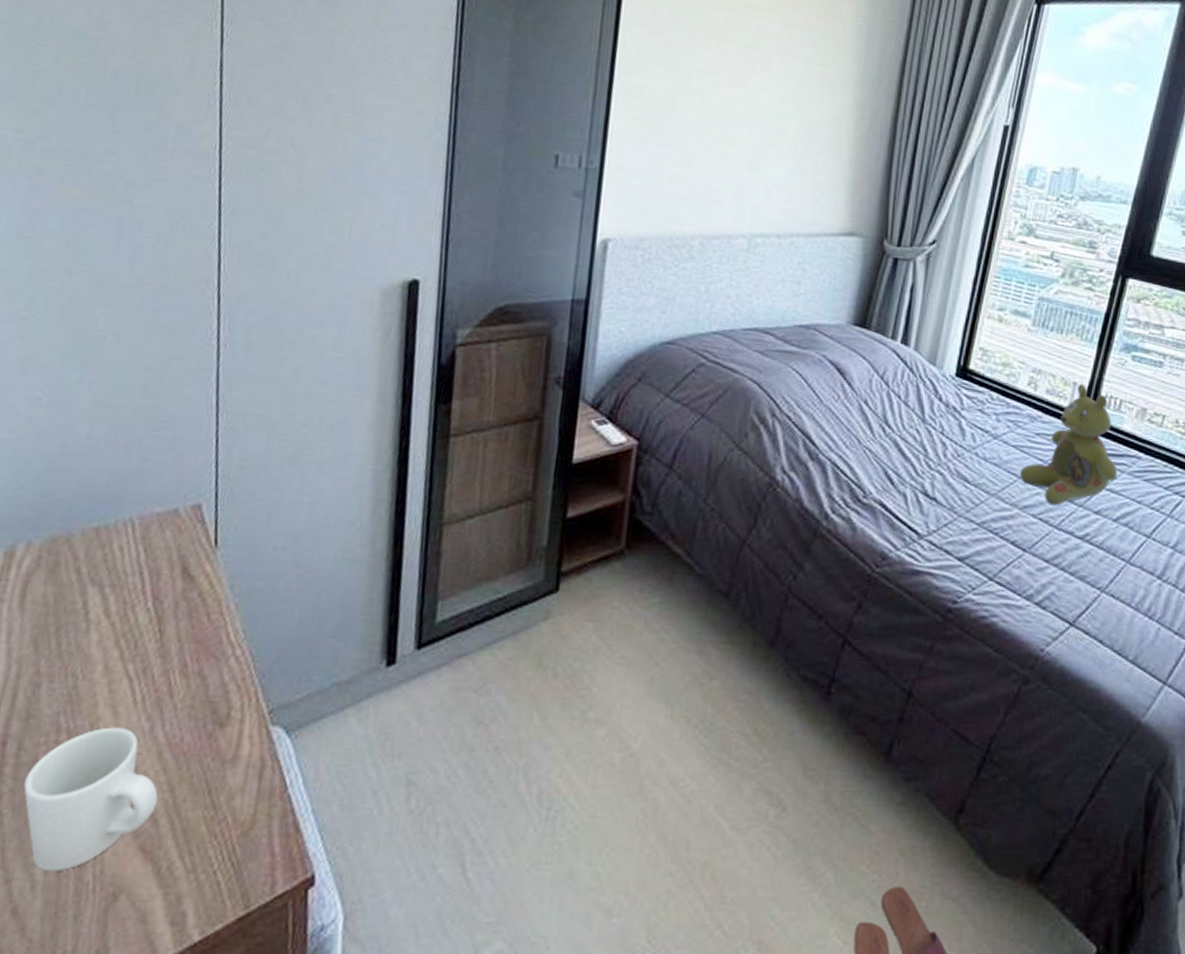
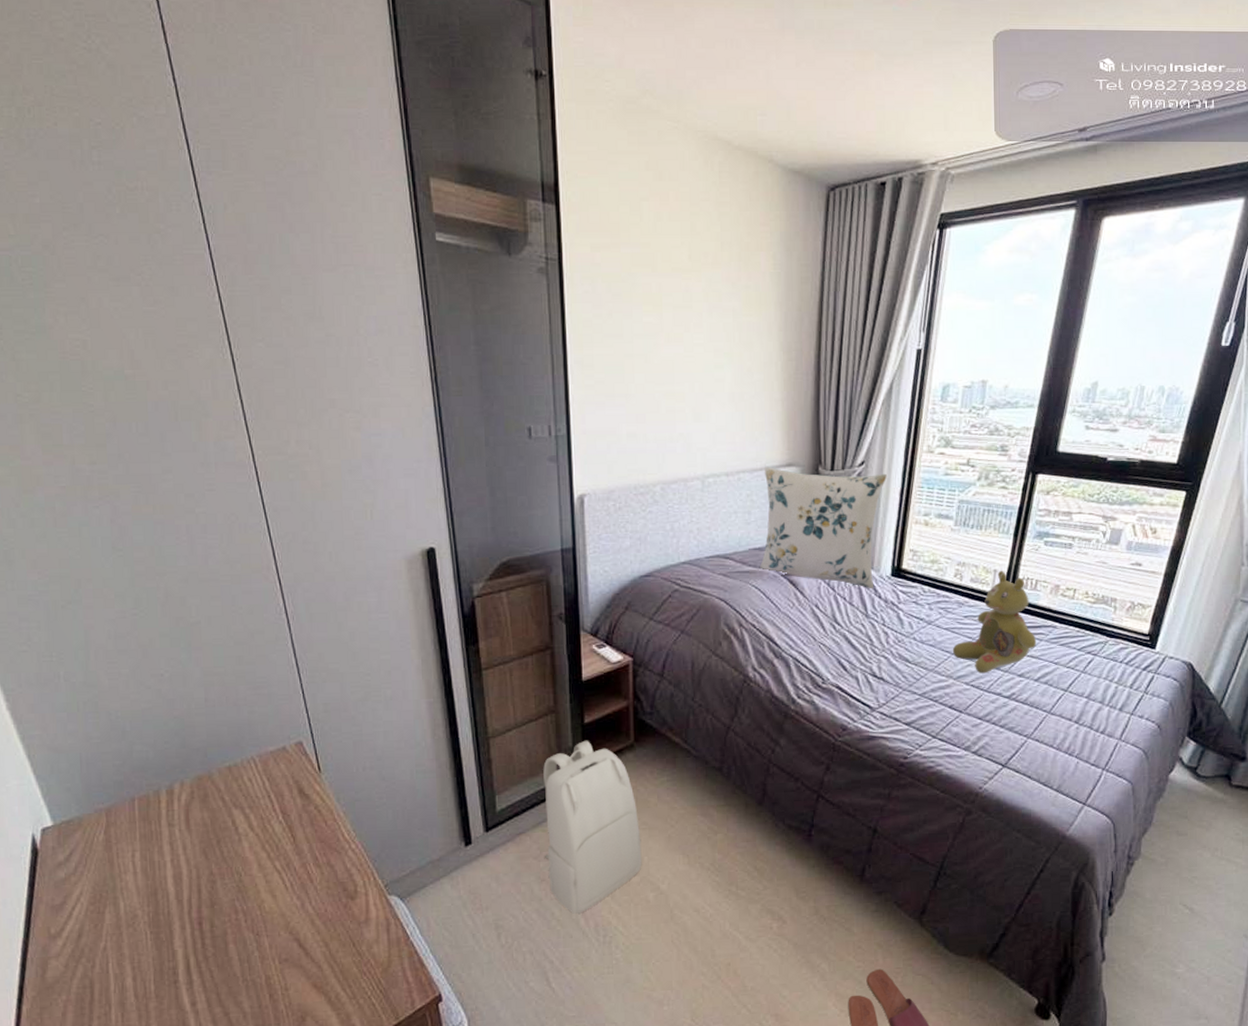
mug: present [23,727,159,871] -> none [221,906,318,1005]
backpack: none [487,539,617,774] -> present [543,740,642,914]
pillow: none [801,232,960,390] -> present [758,466,887,589]

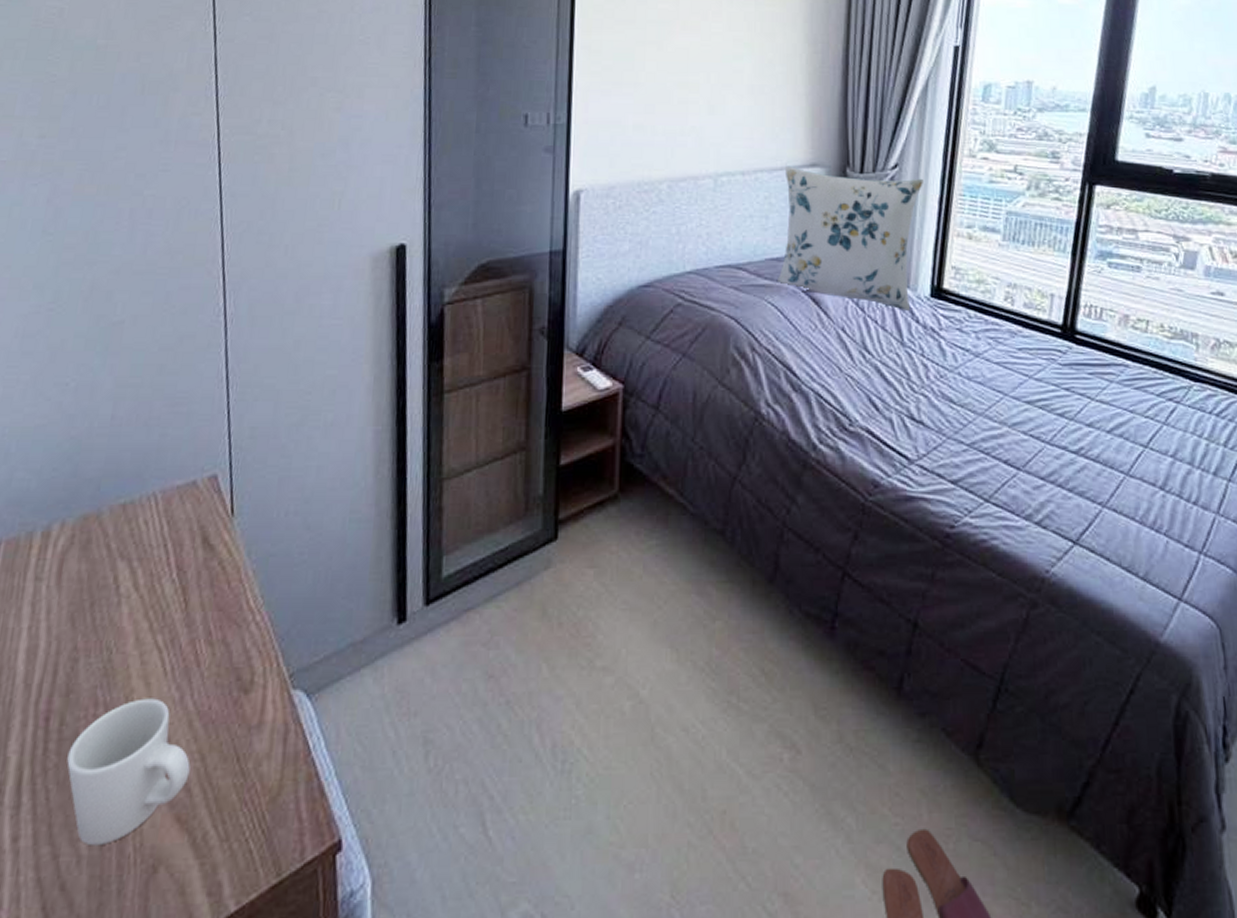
mug: none [221,906,318,1005] -> present [67,698,191,845]
backpack: present [543,740,642,914] -> none [496,487,620,727]
stuffed bear: present [952,571,1037,674] -> none [1005,296,1107,421]

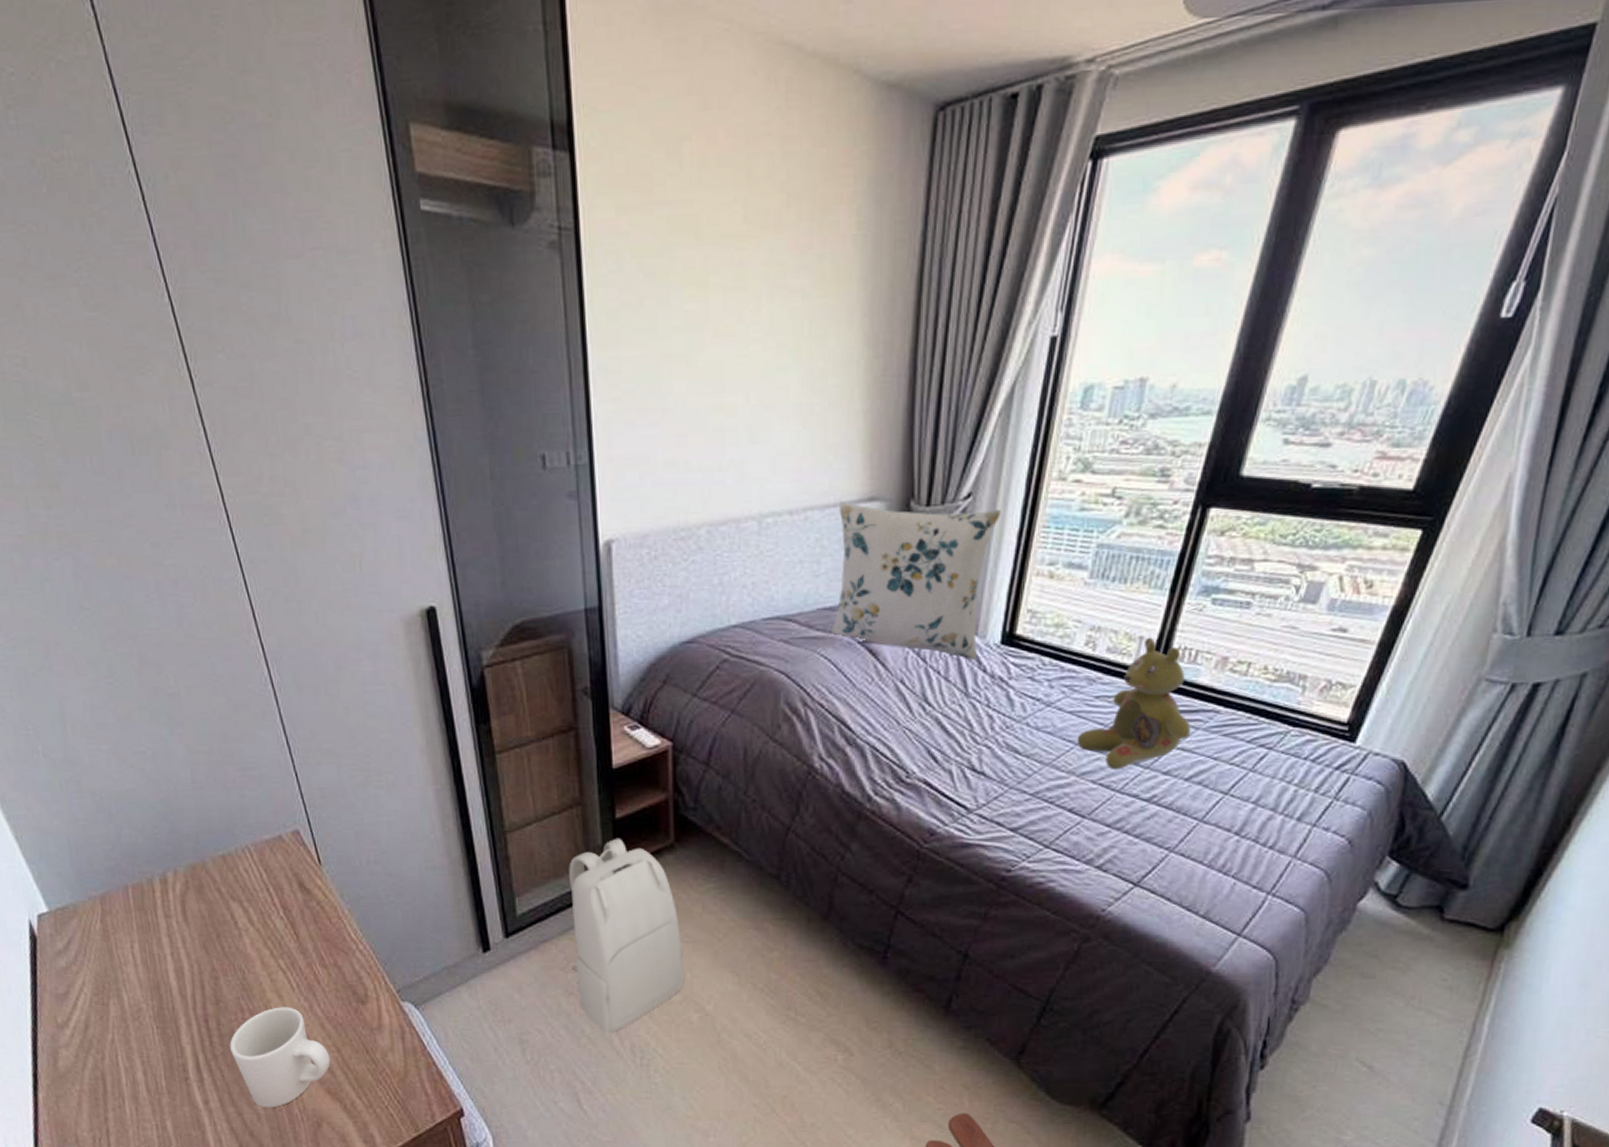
backpack: none [496,487,620,727] -> present [569,838,684,1032]
stuffed bear: none [1005,296,1107,421] -> present [1076,638,1191,770]

